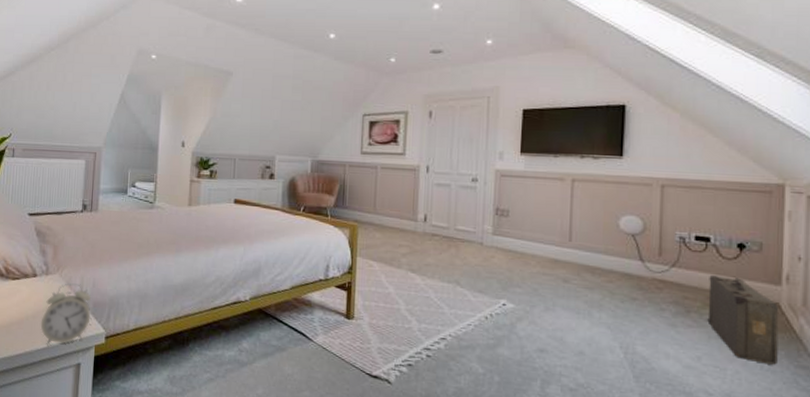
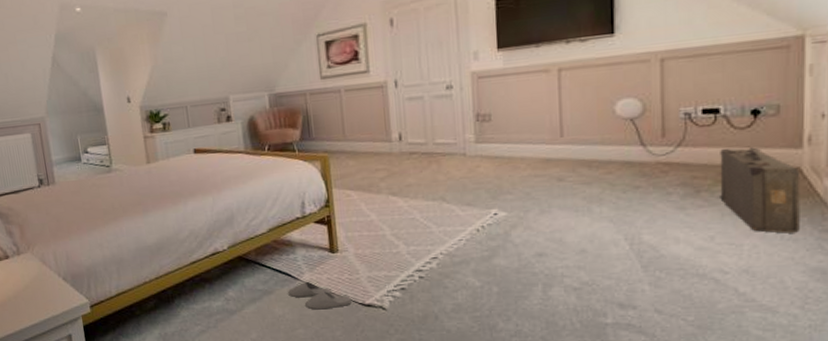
alarm clock: present [40,283,91,344] -> none [23,259,72,321]
slippers: none [300,343,360,375] -> present [288,281,352,310]

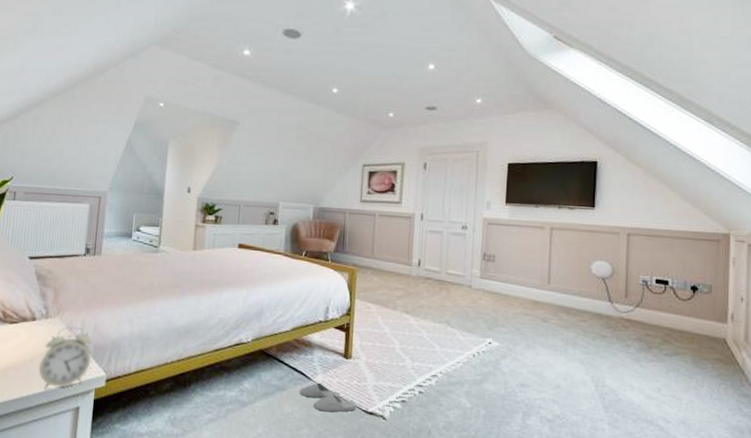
alarm clock: none [23,259,72,321] -> present [38,326,92,389]
suitcase: present [720,147,801,234] -> none [666,314,726,394]

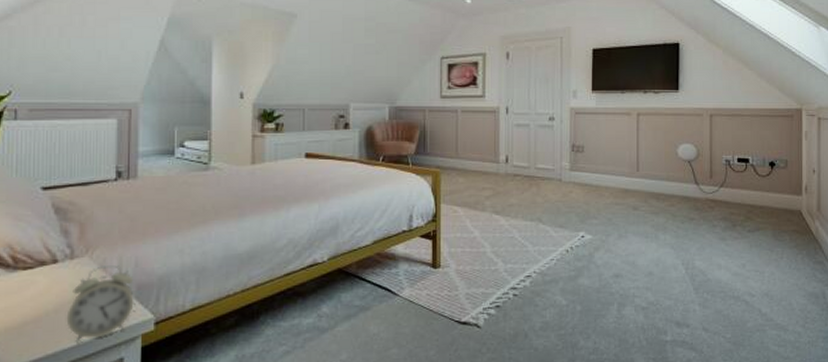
slippers: present [300,382,356,413] -> none [386,297,448,328]

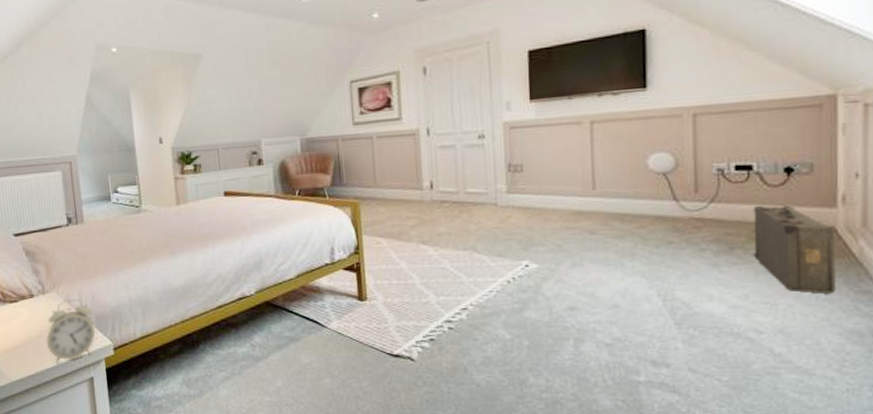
suitcase: none [749,191,801,264] -> present [753,205,835,294]

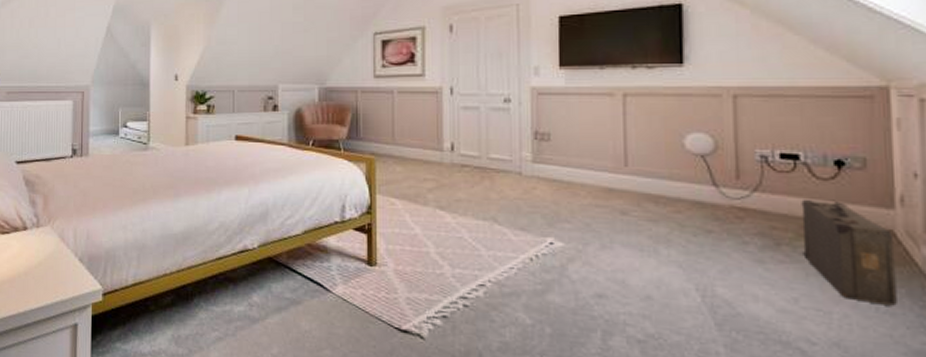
alarm clock: present [46,299,96,362] -> none [33,235,86,304]

